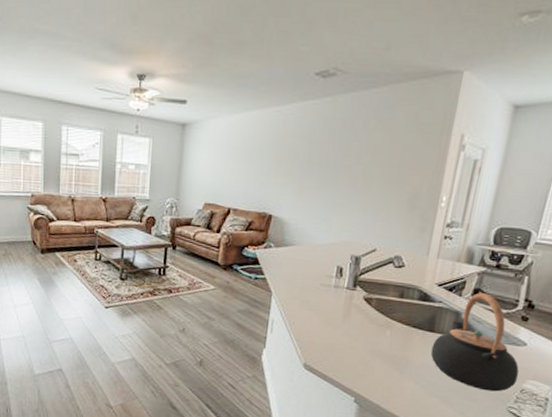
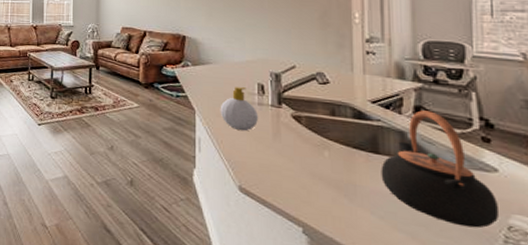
soap bottle: none [296,269,333,313] -> present [220,87,258,132]

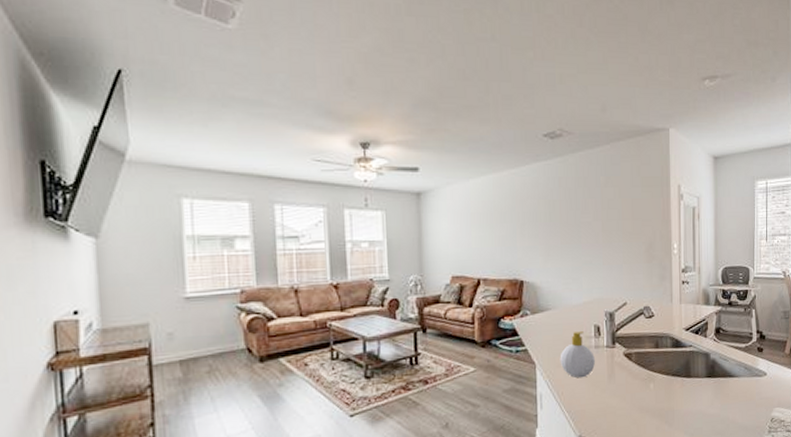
teapot: present [381,110,500,228] -> none [692,331,767,427]

